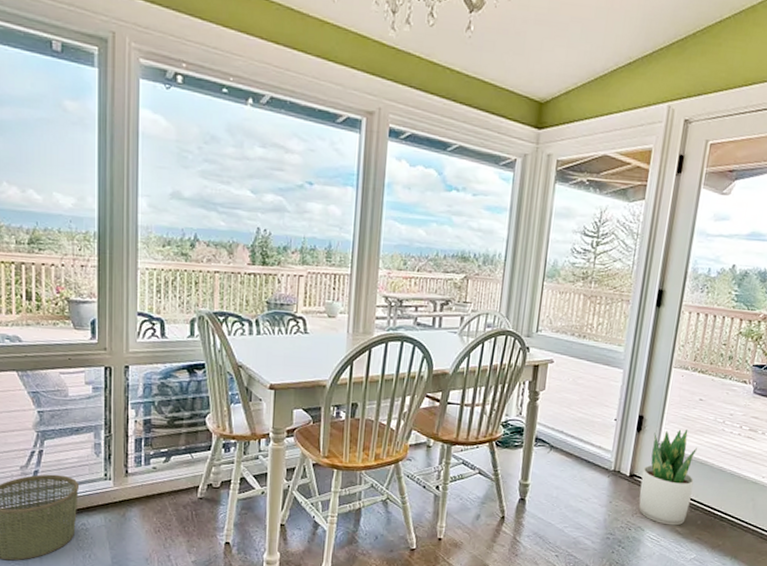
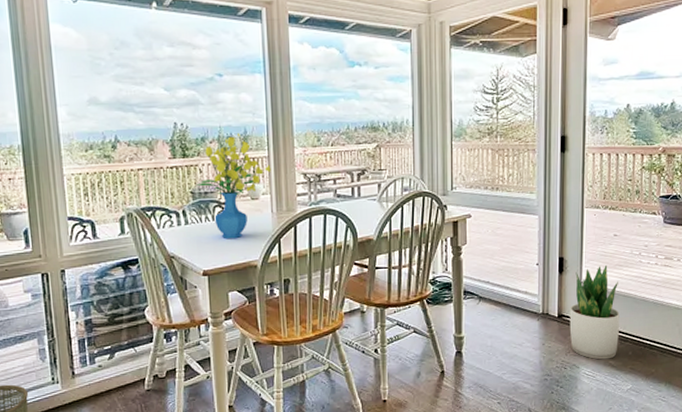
bouquet: none [273,246,352,355] -> present [196,133,271,238]

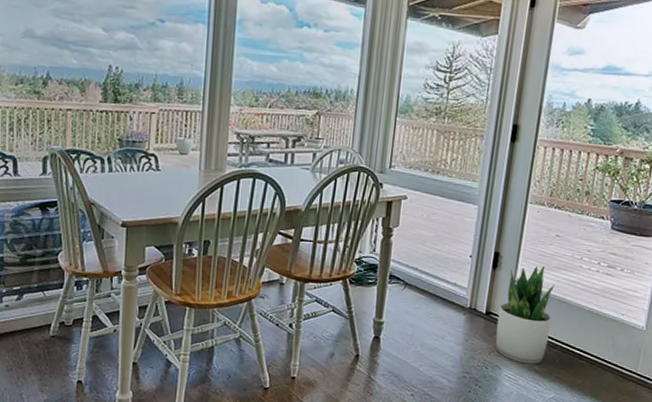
bouquet: present [196,133,271,238] -> none [125,84,204,192]

